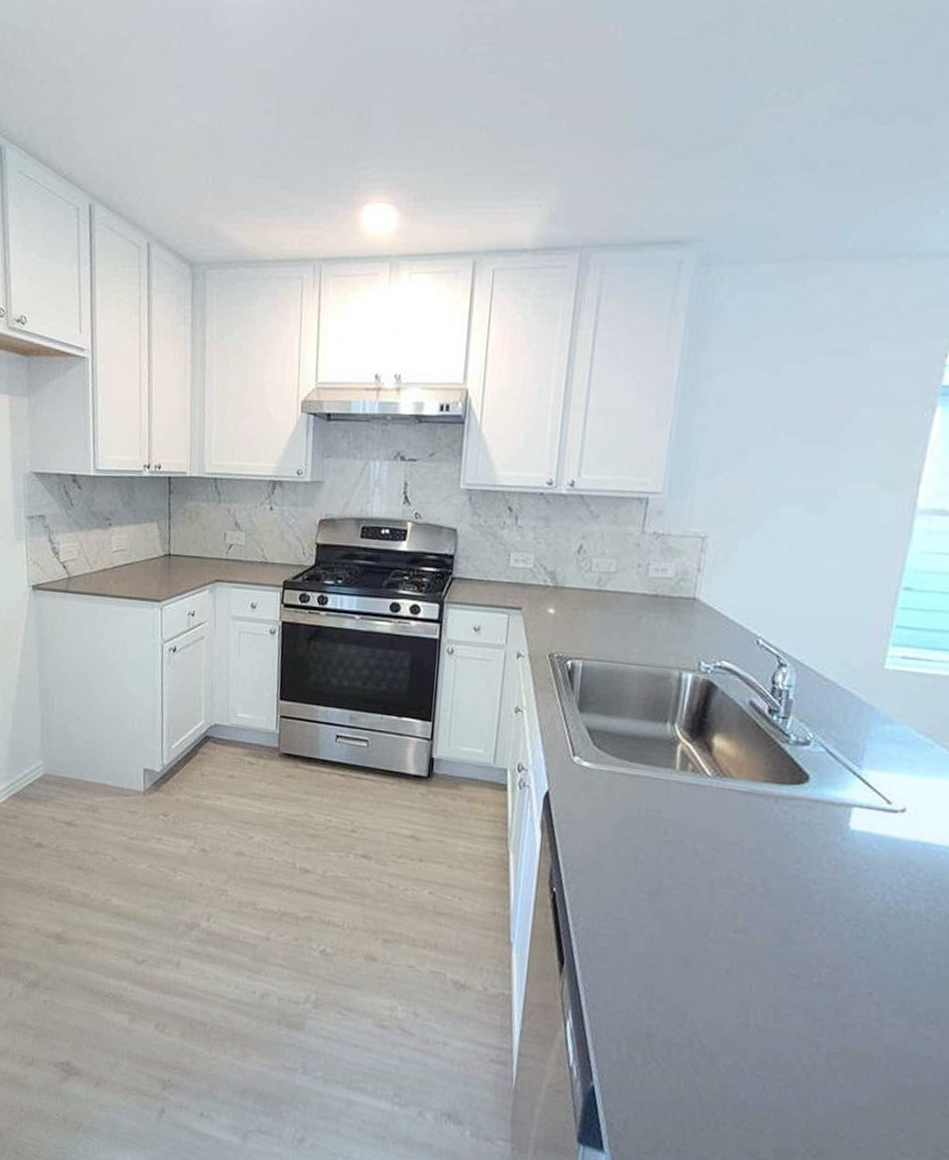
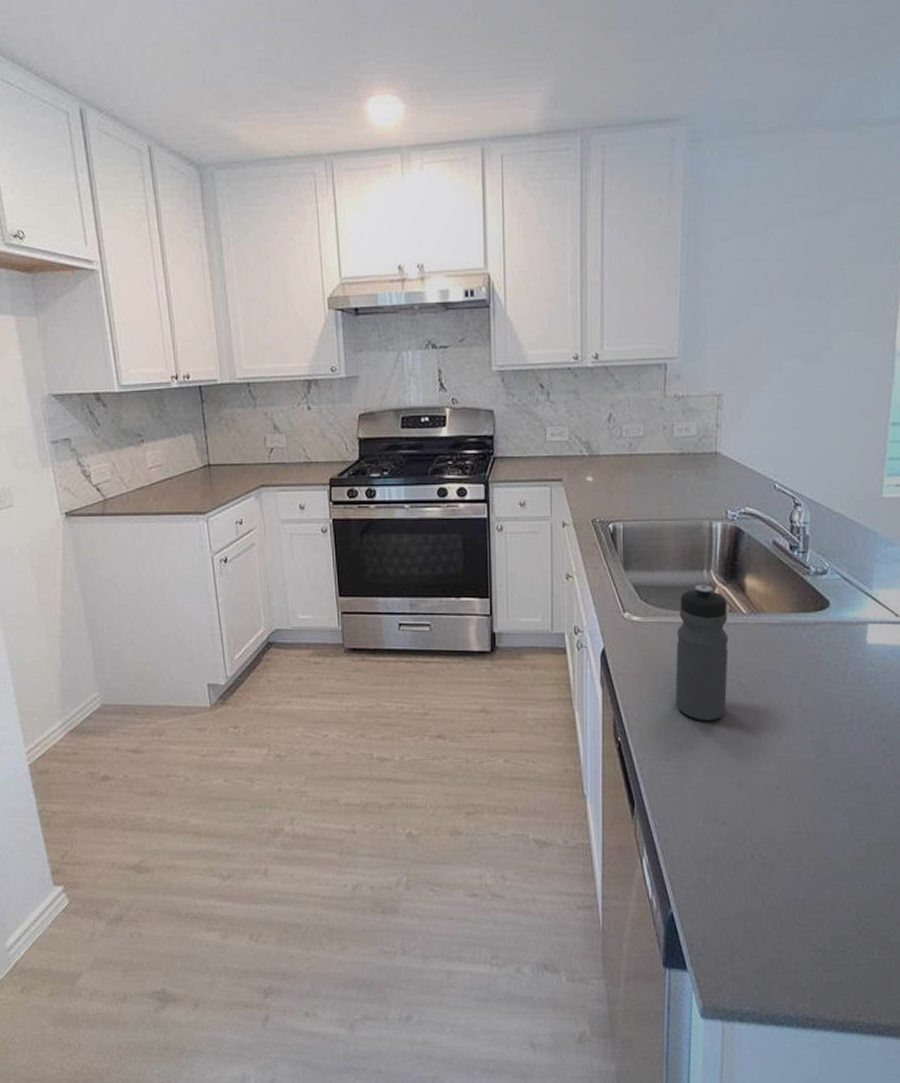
water bottle: none [621,738,691,886] -> present [676,585,729,720]

